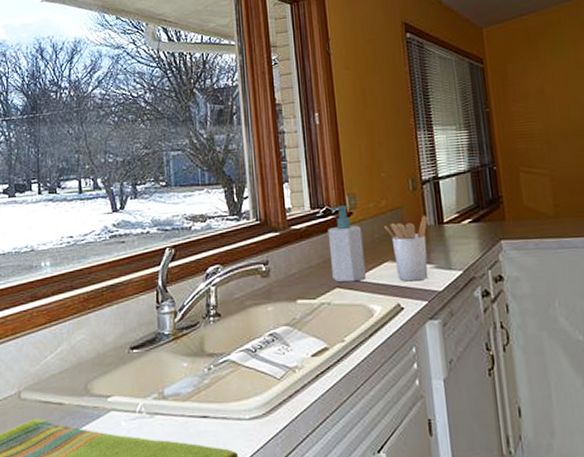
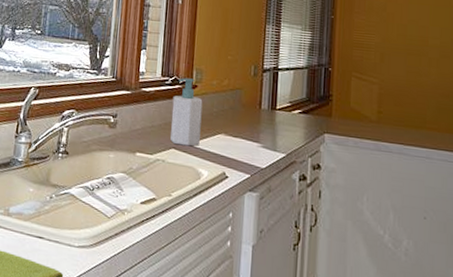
utensil holder: present [384,215,429,282] -> none [223,99,263,156]

